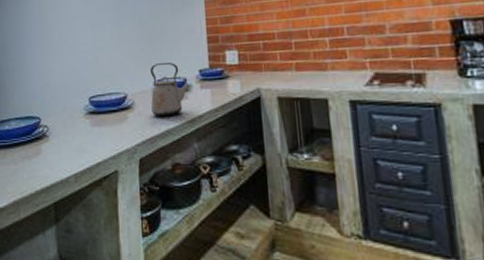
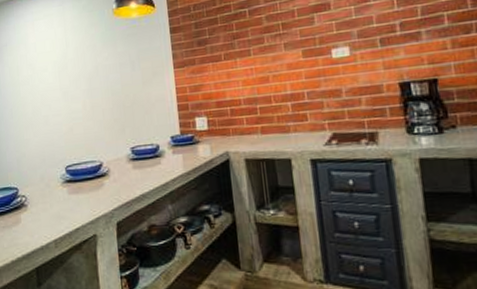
kettle: present [150,63,190,117] -> none [123,130,163,182]

